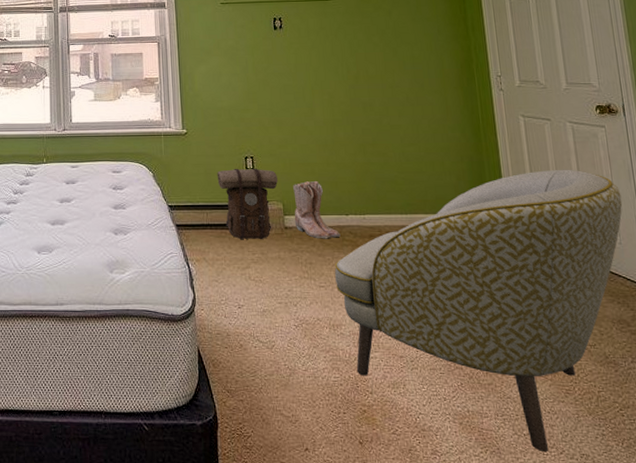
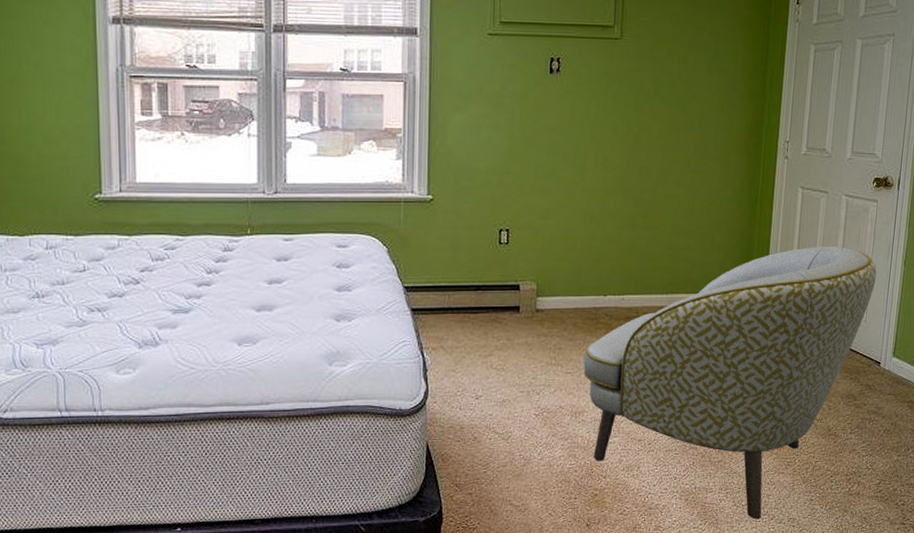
backpack: present [217,168,279,239] -> none [464,242,535,324]
boots: present [293,181,341,239] -> none [547,258,595,322]

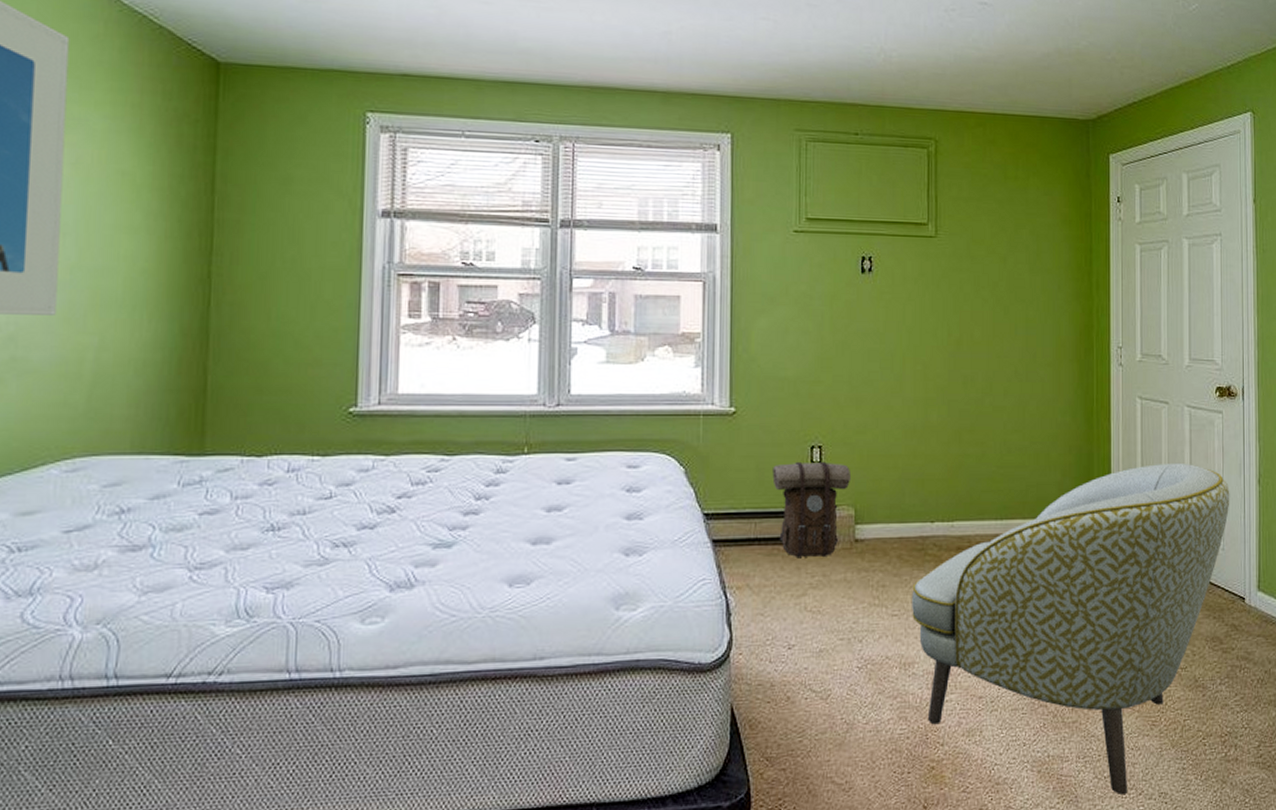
backpack: none [464,242,535,324] -> present [772,461,852,557]

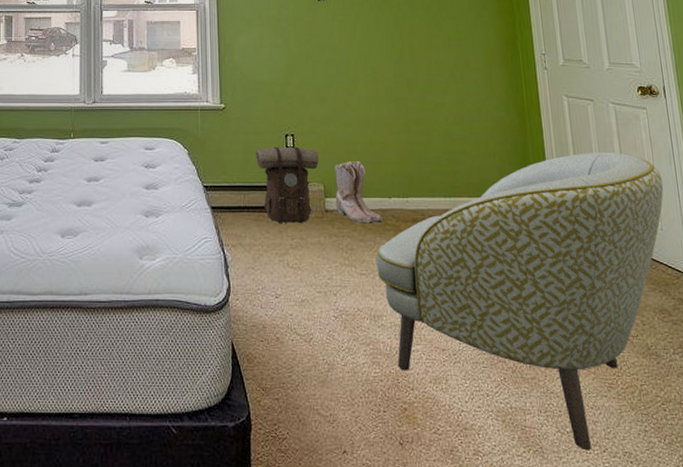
boots: none [867,479,923,554] -> present [335,161,383,223]

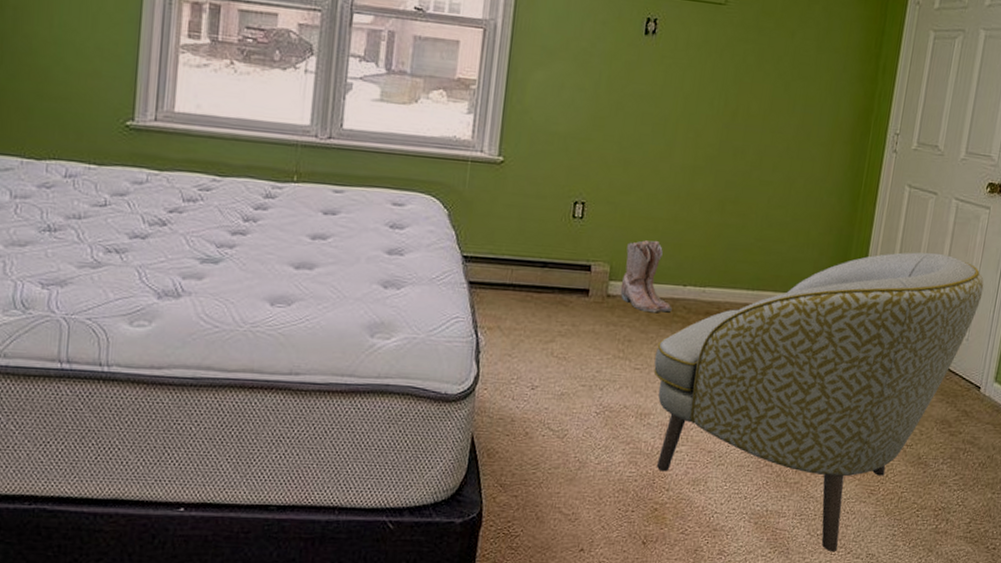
backpack: present [256,146,320,223] -> none [533,215,611,308]

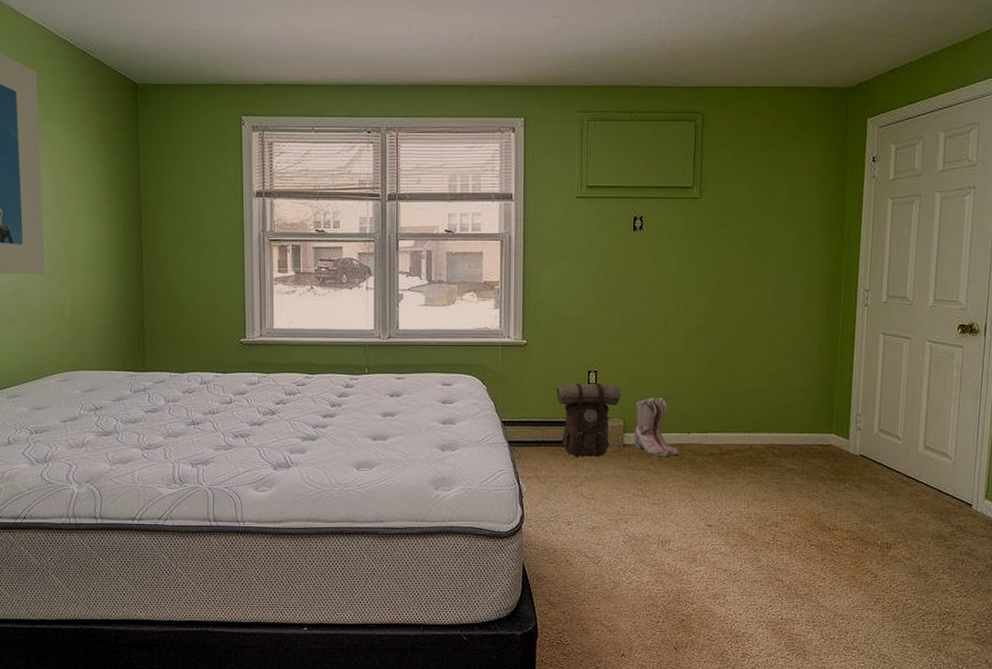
backpack: none [533,215,611,308] -> present [556,383,622,457]
armchair: present [653,252,984,553] -> none [669,389,965,654]

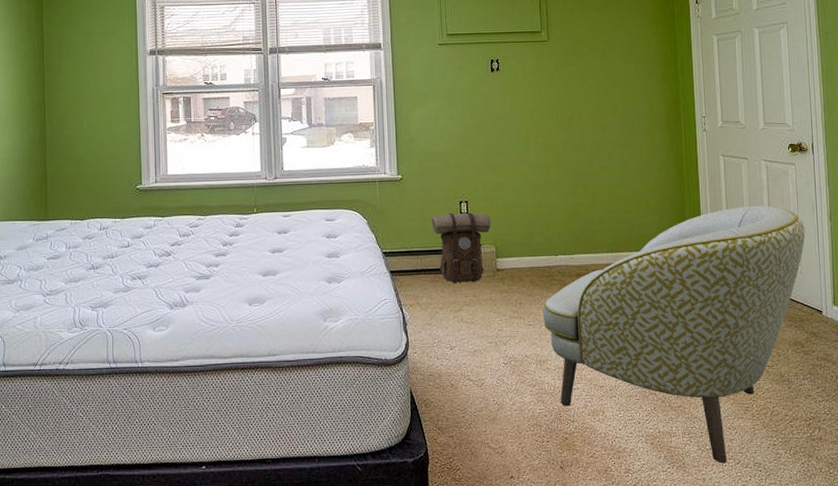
boots: present [634,398,680,457] -> none [506,224,550,280]
armchair: none [669,389,965,654] -> present [543,205,805,464]

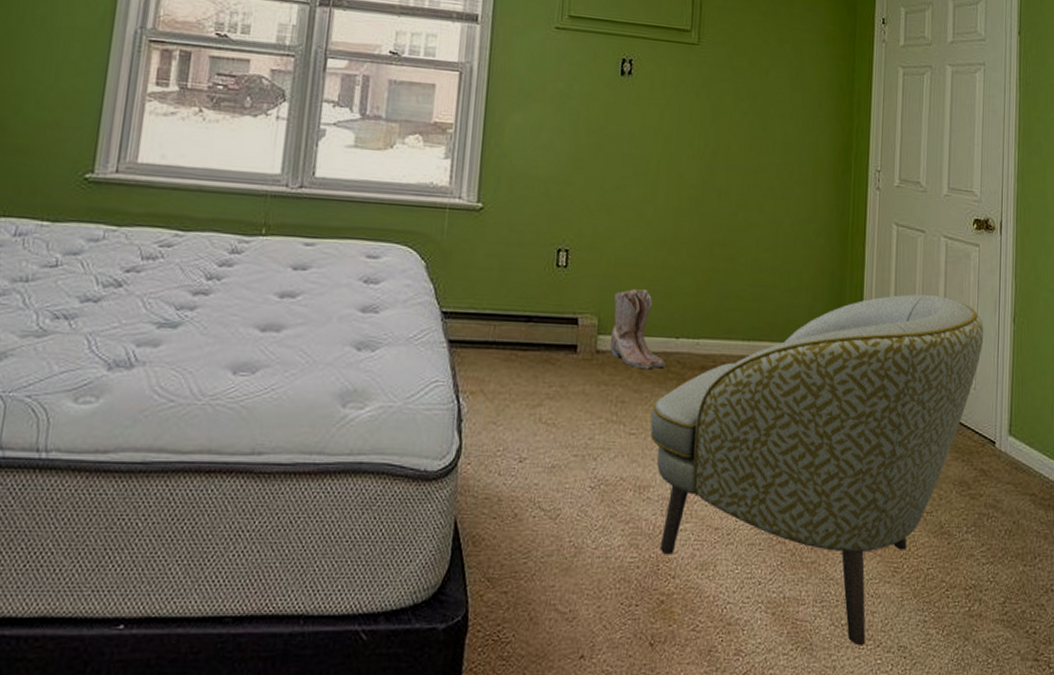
backpack: present [431,212,492,283] -> none [515,264,598,366]
boots: none [506,224,550,280] -> present [609,289,666,370]

